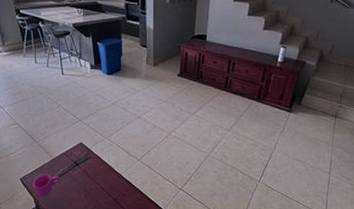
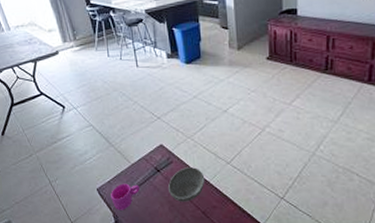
soup bowl: none [86,162,118,191] -> present [168,167,205,202]

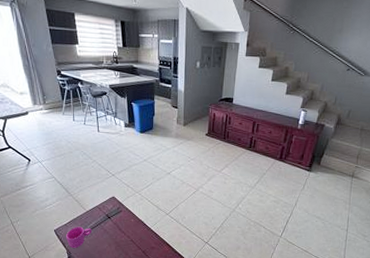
soup bowl: present [168,167,205,202] -> none [116,216,147,243]

